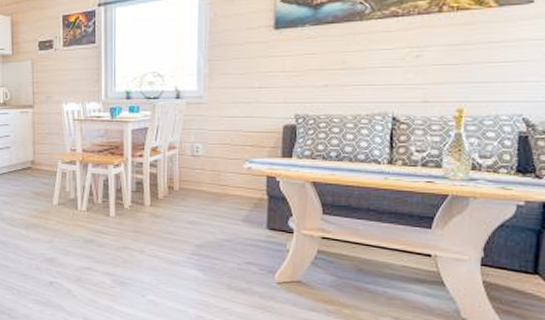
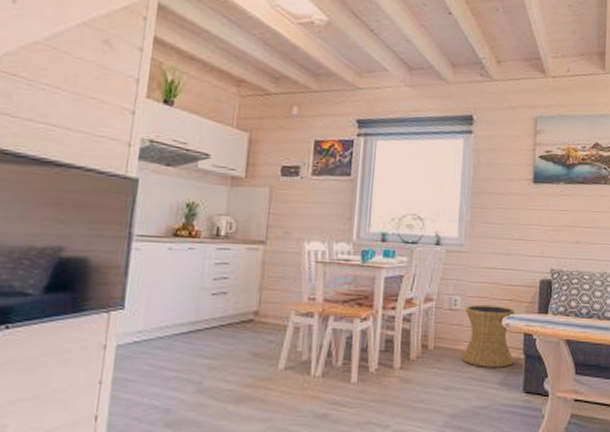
side table: none [206,150,257,207] -> present [462,304,515,368]

